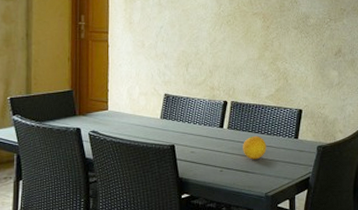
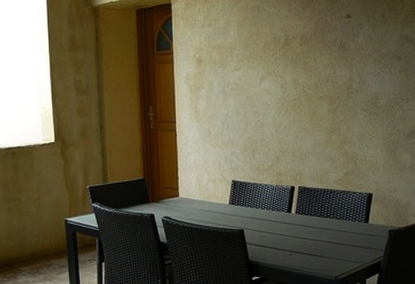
fruit: present [243,135,267,160] -> none [311,220,336,244]

